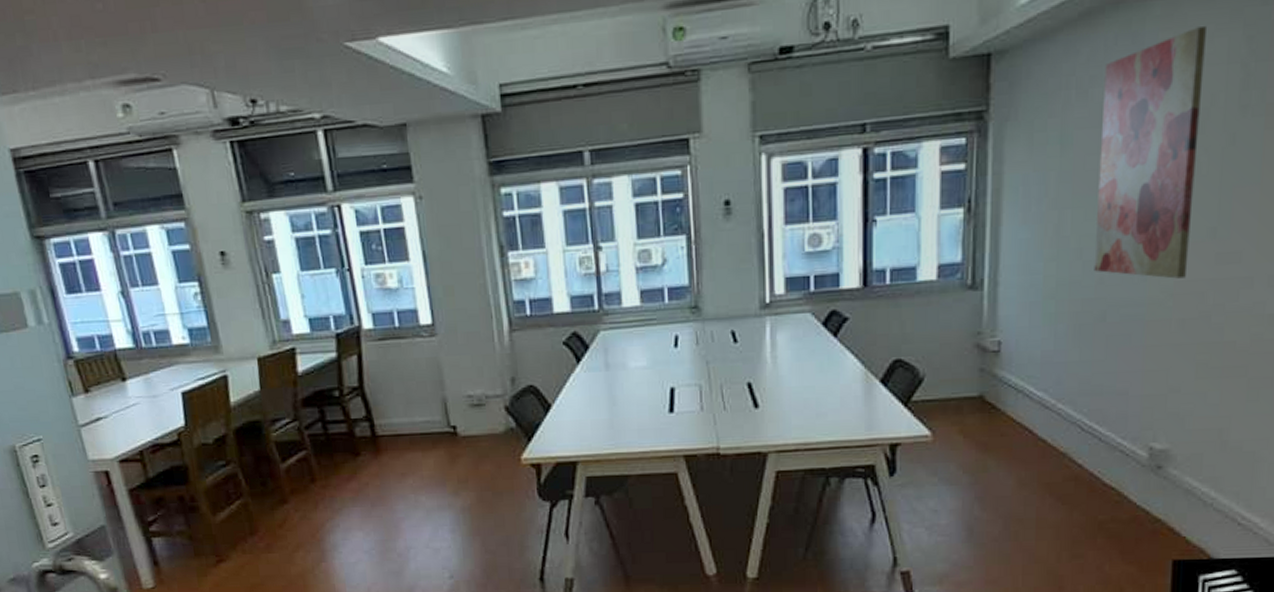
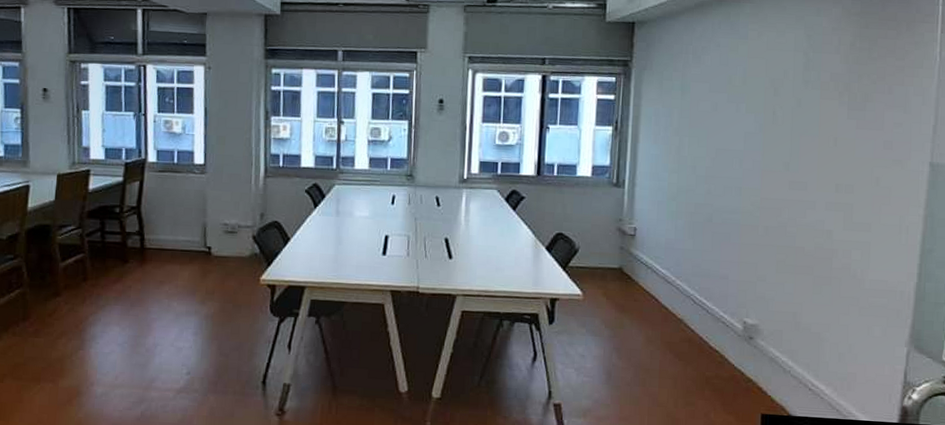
wall art: present [1094,25,1206,279] -> none [704,23,780,197]

